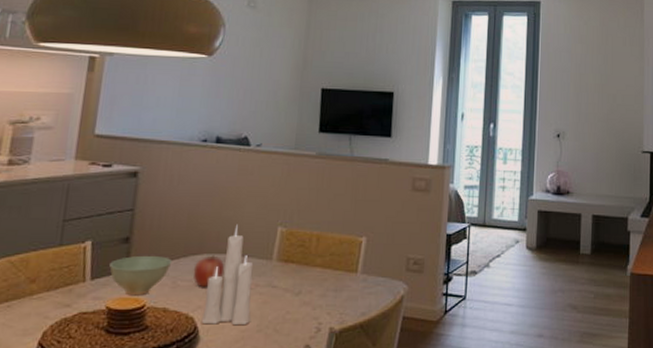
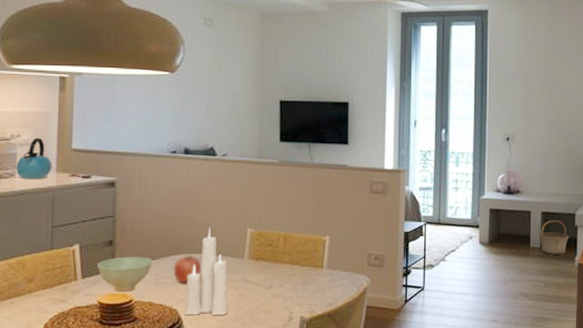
kettle: none [30,121,71,167] -> present [16,137,52,180]
basket: none [589,224,621,263] -> present [538,220,569,255]

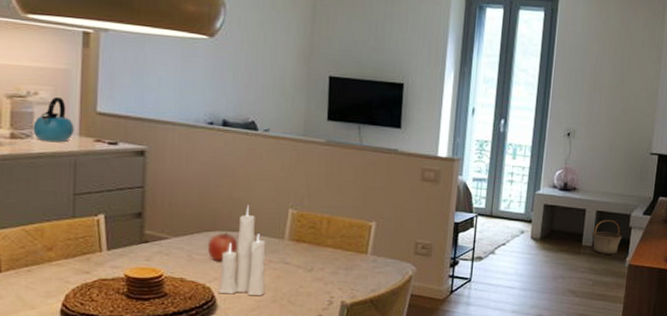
bowl: present [97,257,154,292] -> none [124,230,186,266]

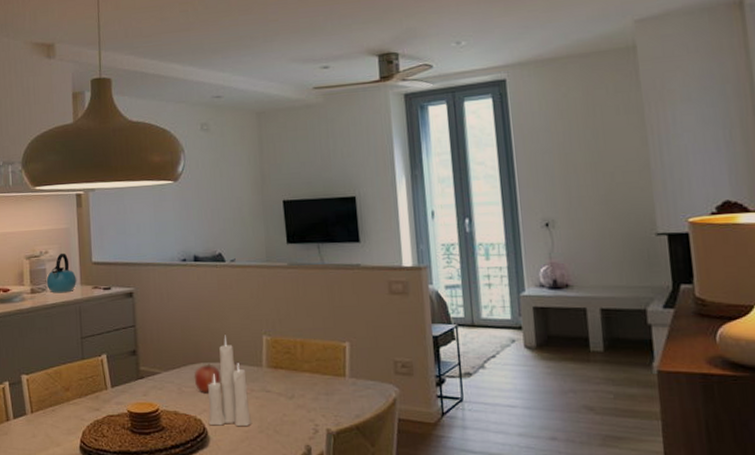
basket: present [591,219,622,255] -> none [599,317,641,360]

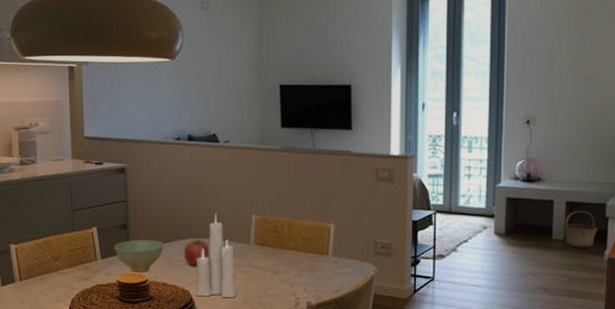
kettle: present [46,253,76,293] -> none [36,126,67,166]
bowl: none [124,366,175,401] -> present [114,240,165,272]
basket: none [599,317,641,360] -> present [562,210,598,248]

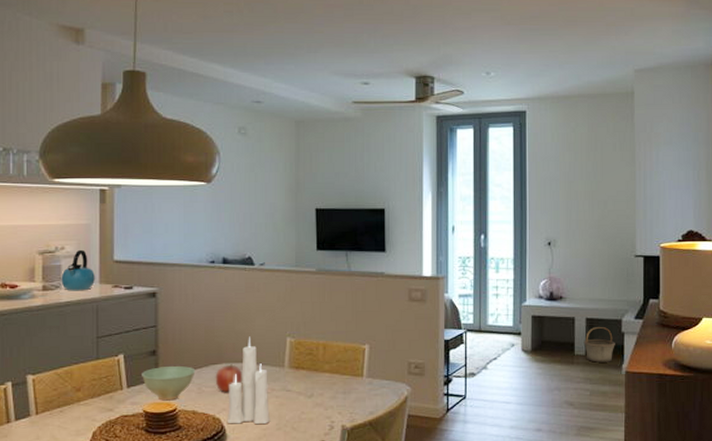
kettle: none [36,126,67,166] -> present [61,249,95,291]

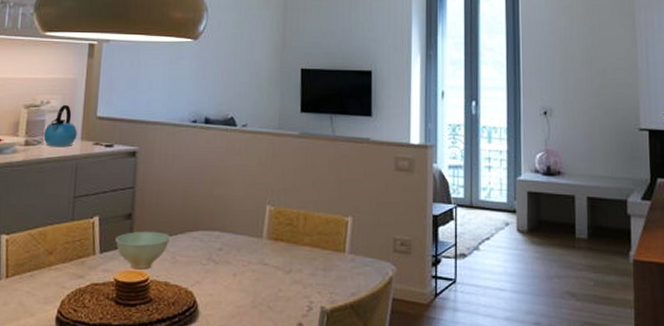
fruit: present [215,364,243,392] -> none [190,232,219,263]
candle: present [227,336,271,425] -> none [199,202,246,302]
basket: present [583,326,615,363] -> none [585,206,621,248]

